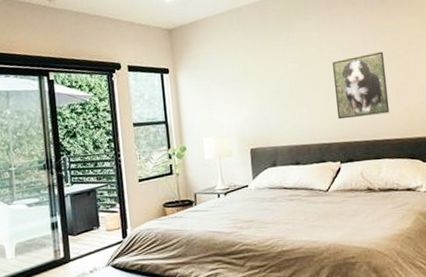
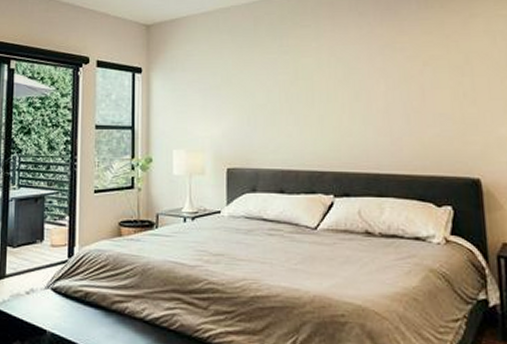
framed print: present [331,51,390,120] -> none [330,70,398,145]

